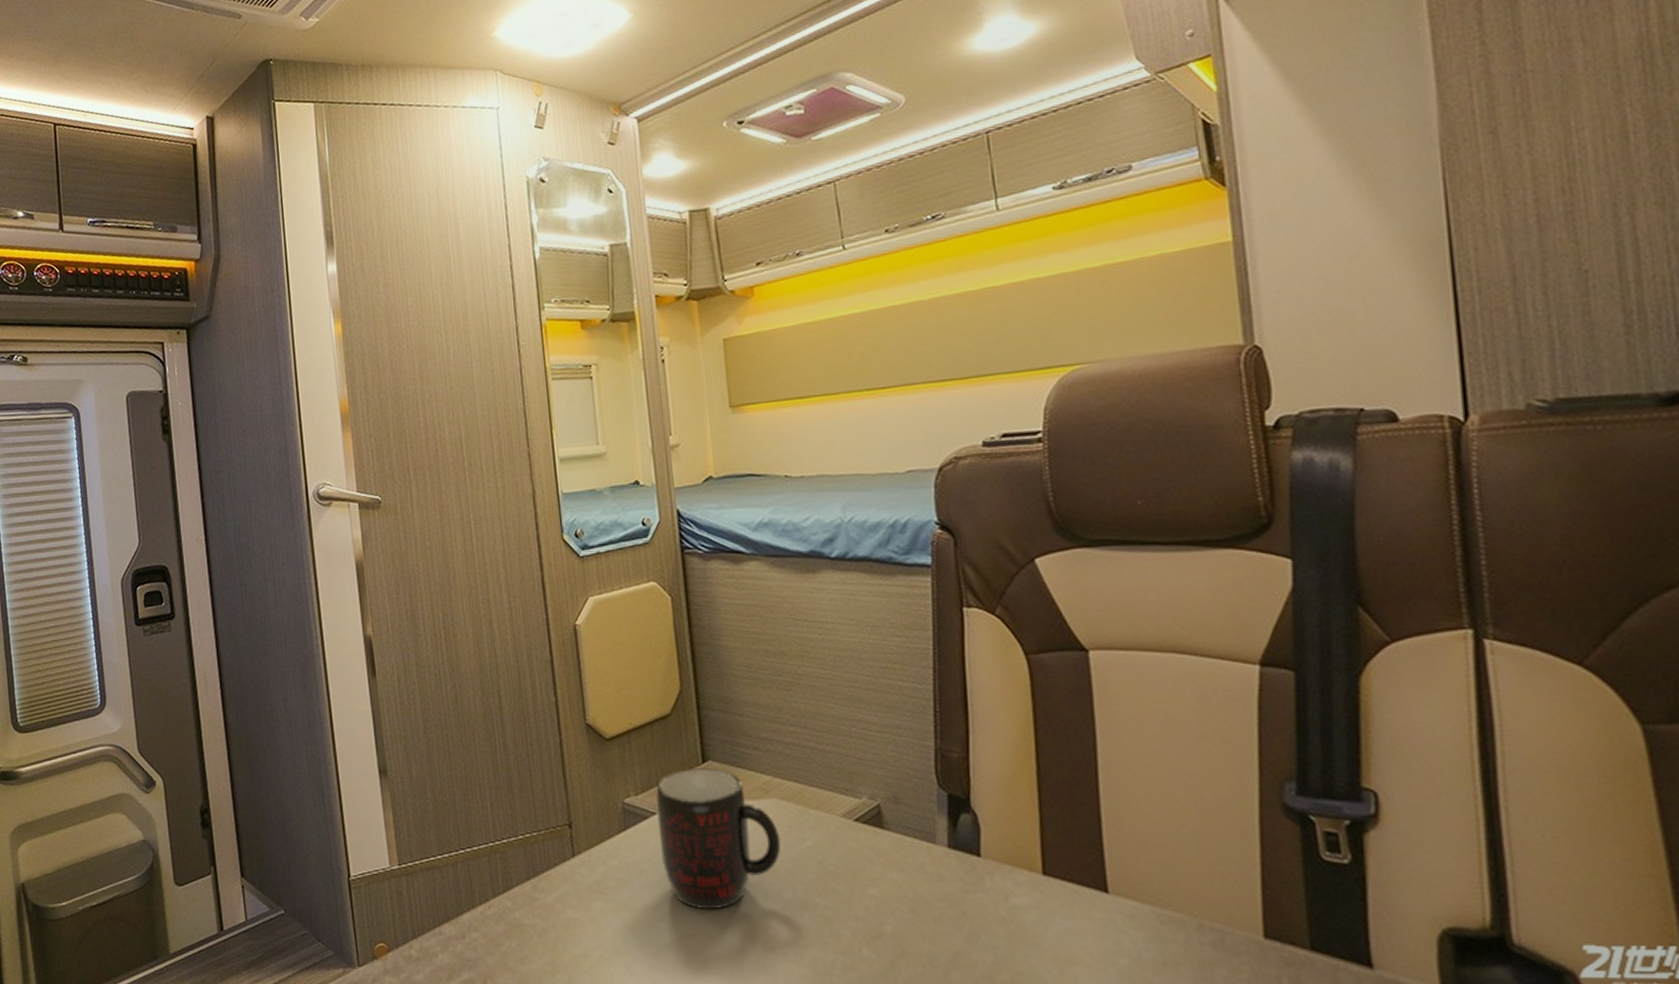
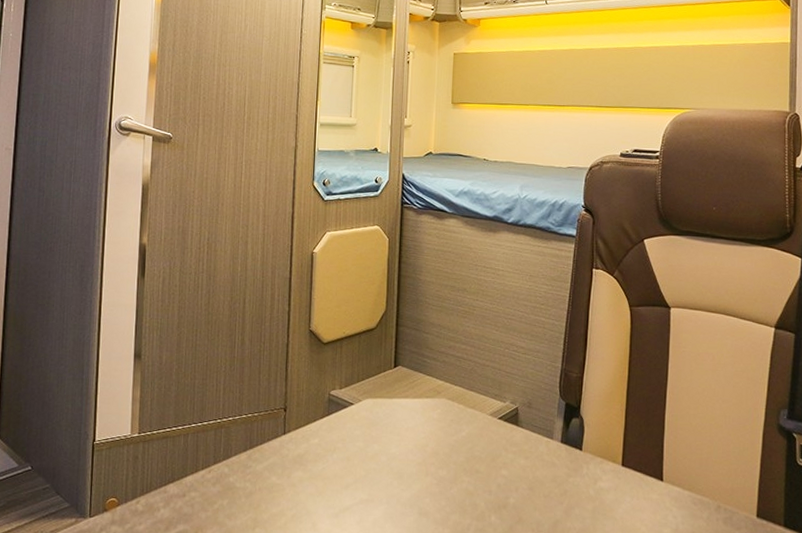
mug: present [656,767,782,910] -> none [353,370,444,482]

